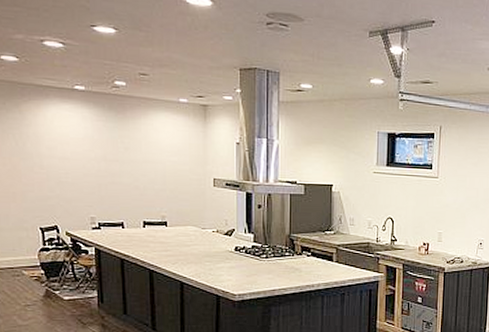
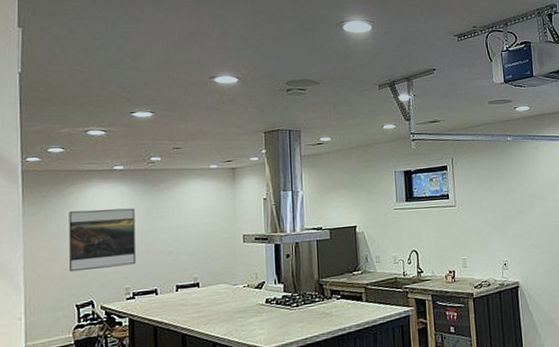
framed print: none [27,129,102,195] -> present [68,208,137,272]

